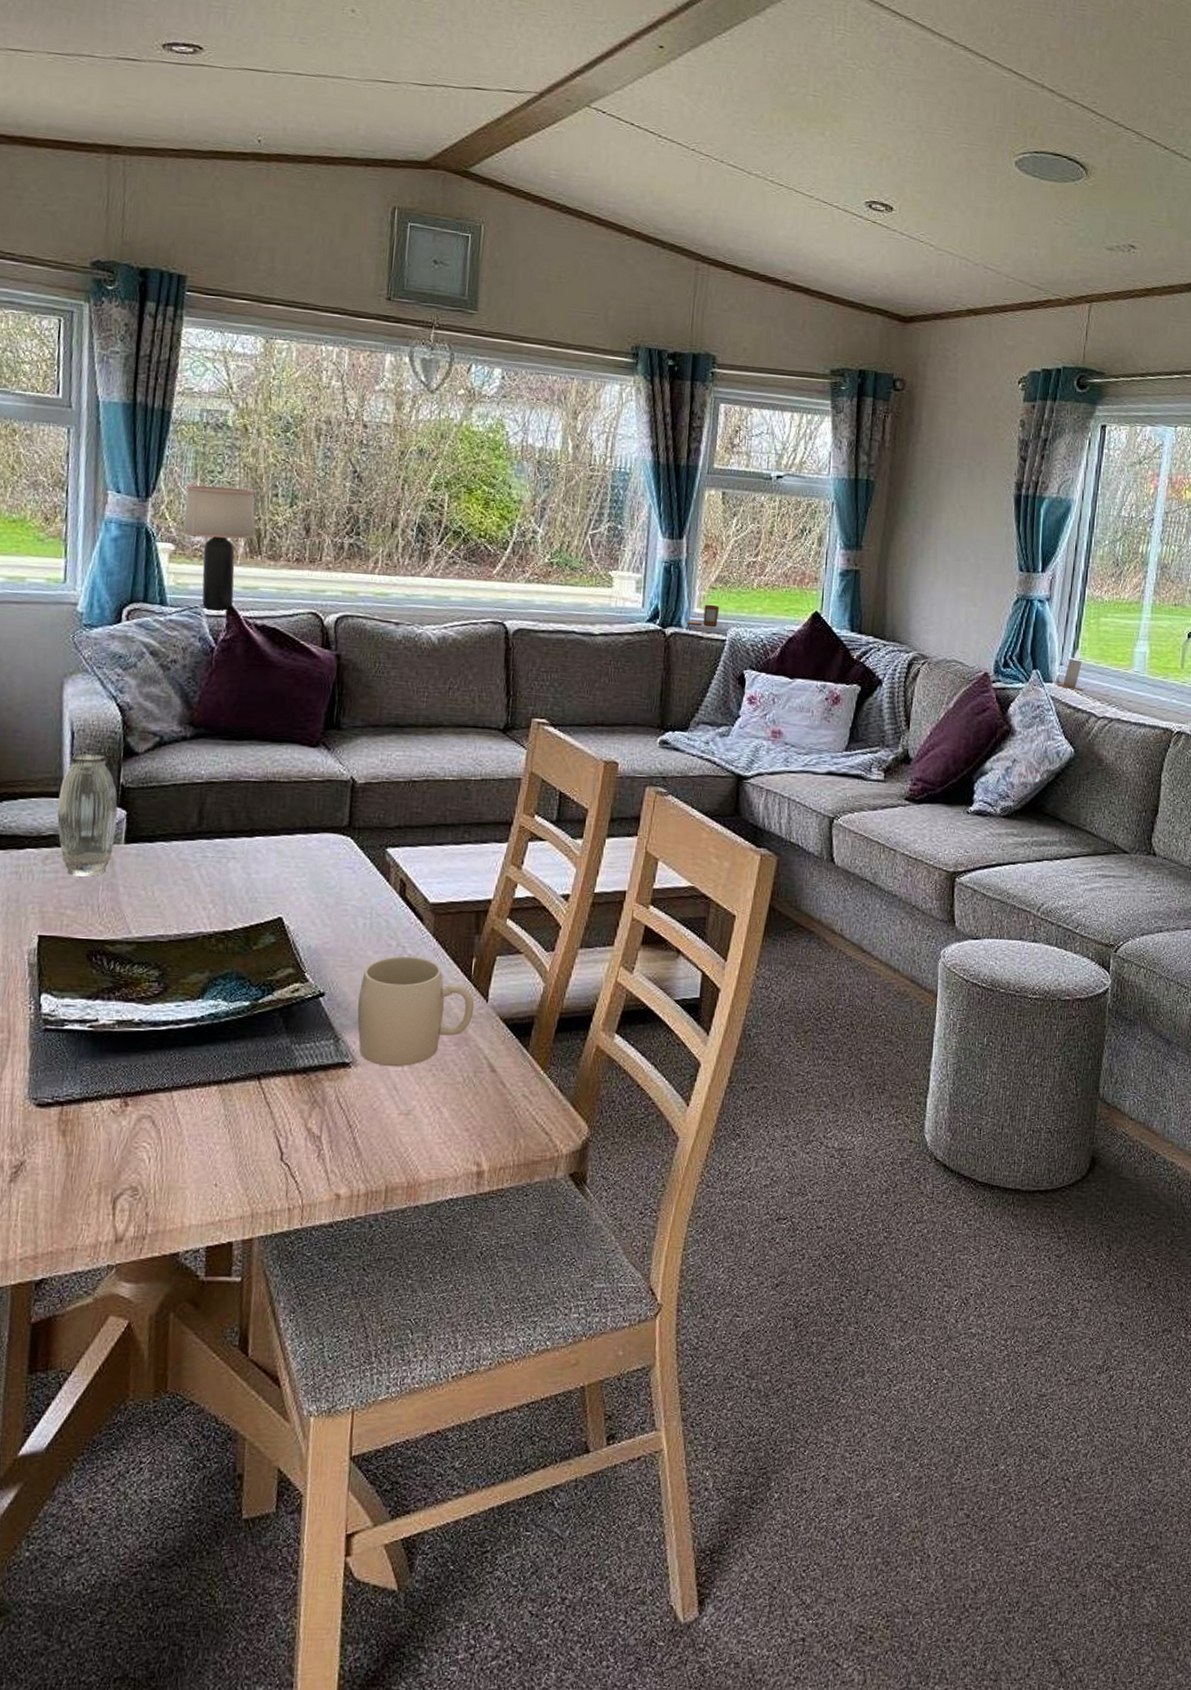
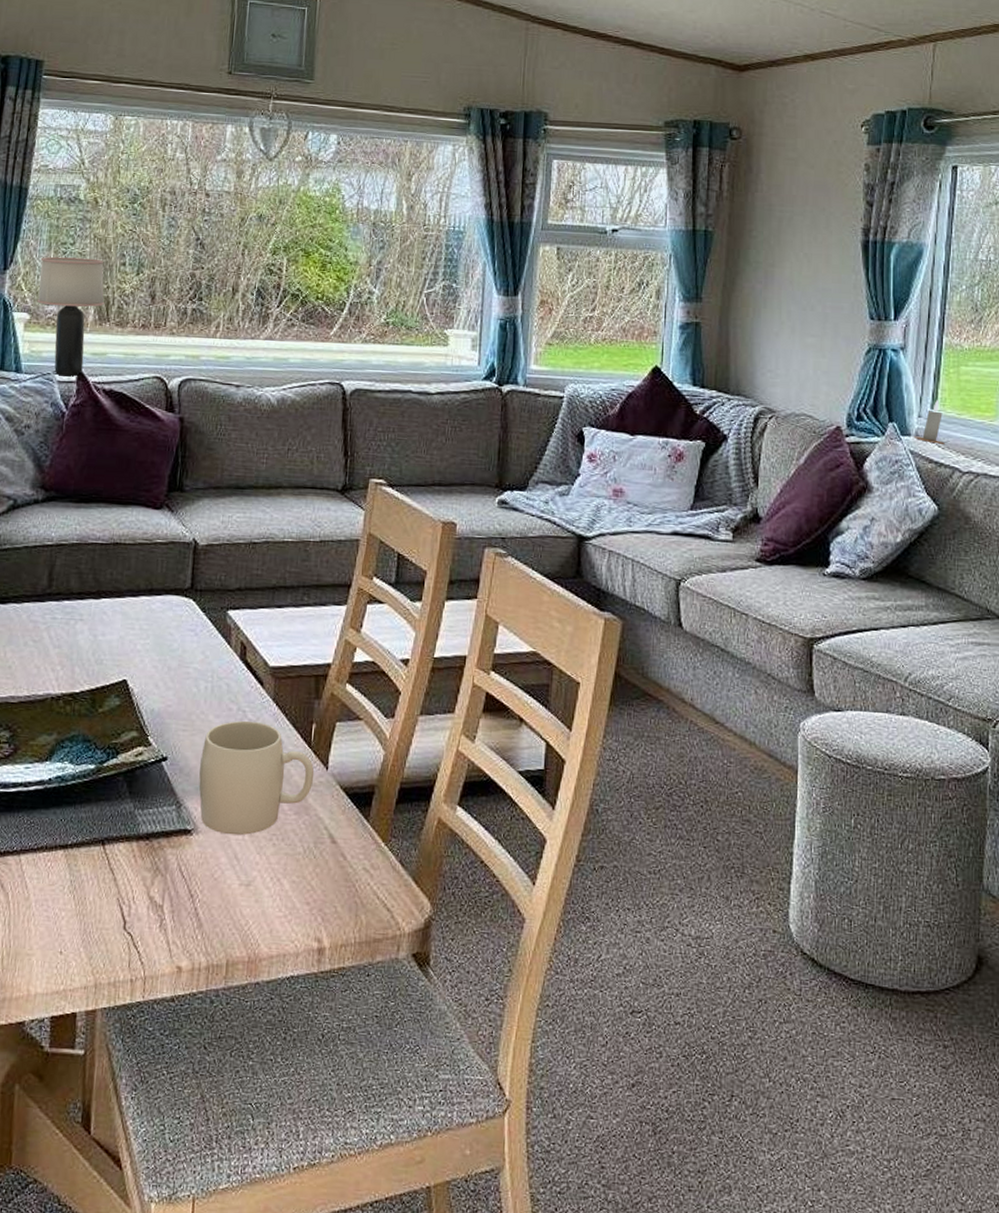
candle: present [687,604,720,628] -> none [524,361,557,384]

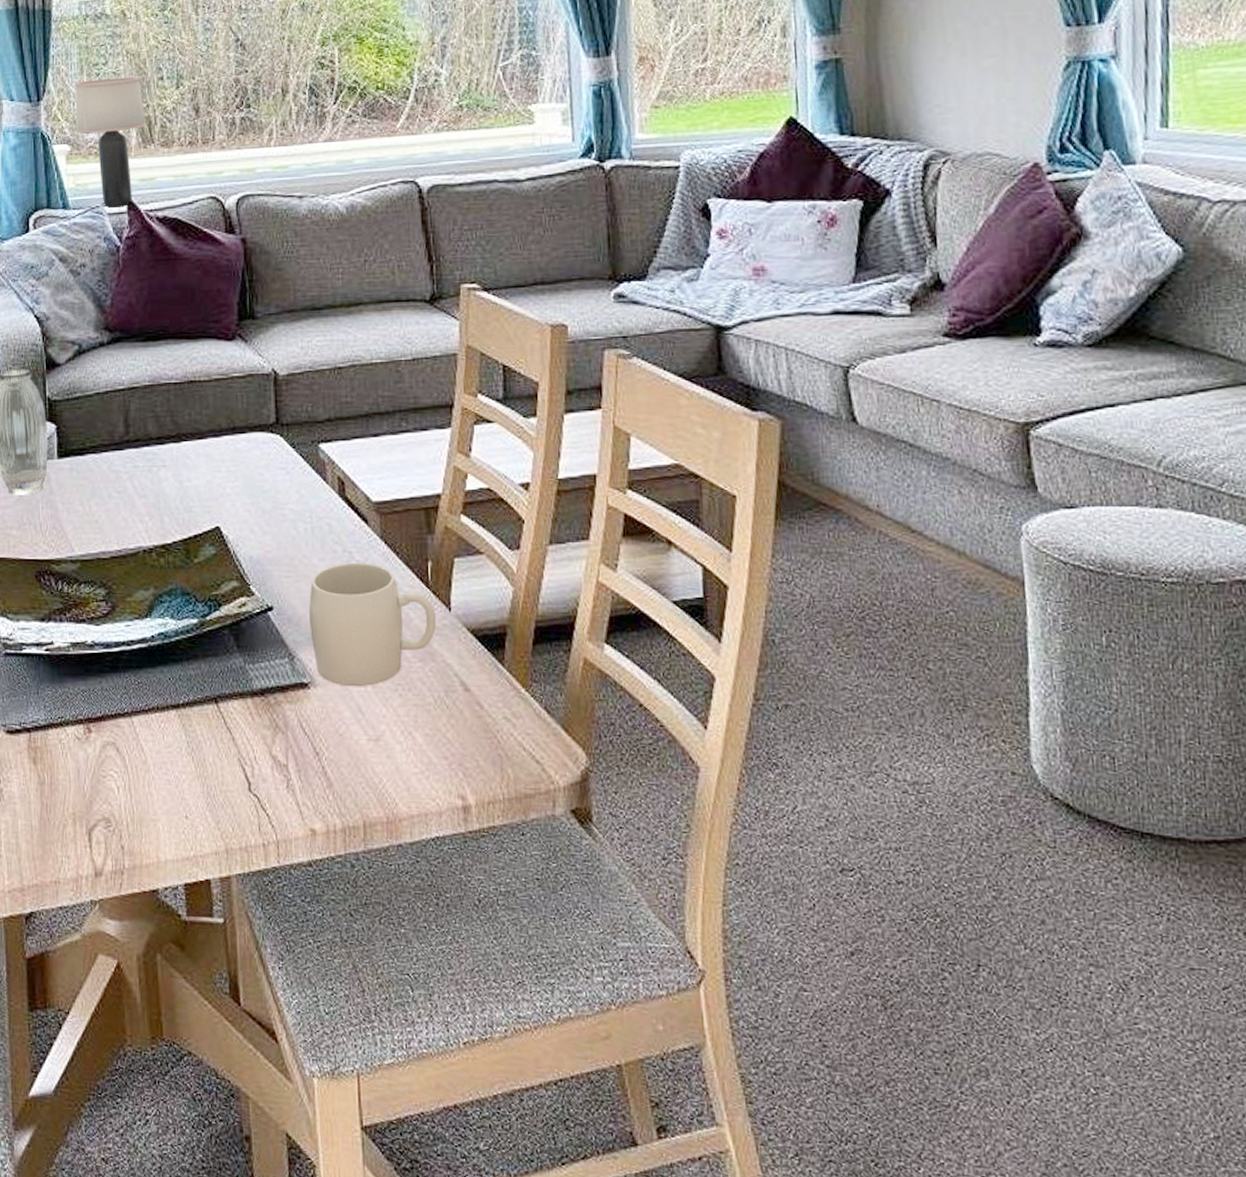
candle: present [913,400,945,445] -> none [1140,115,1185,171]

